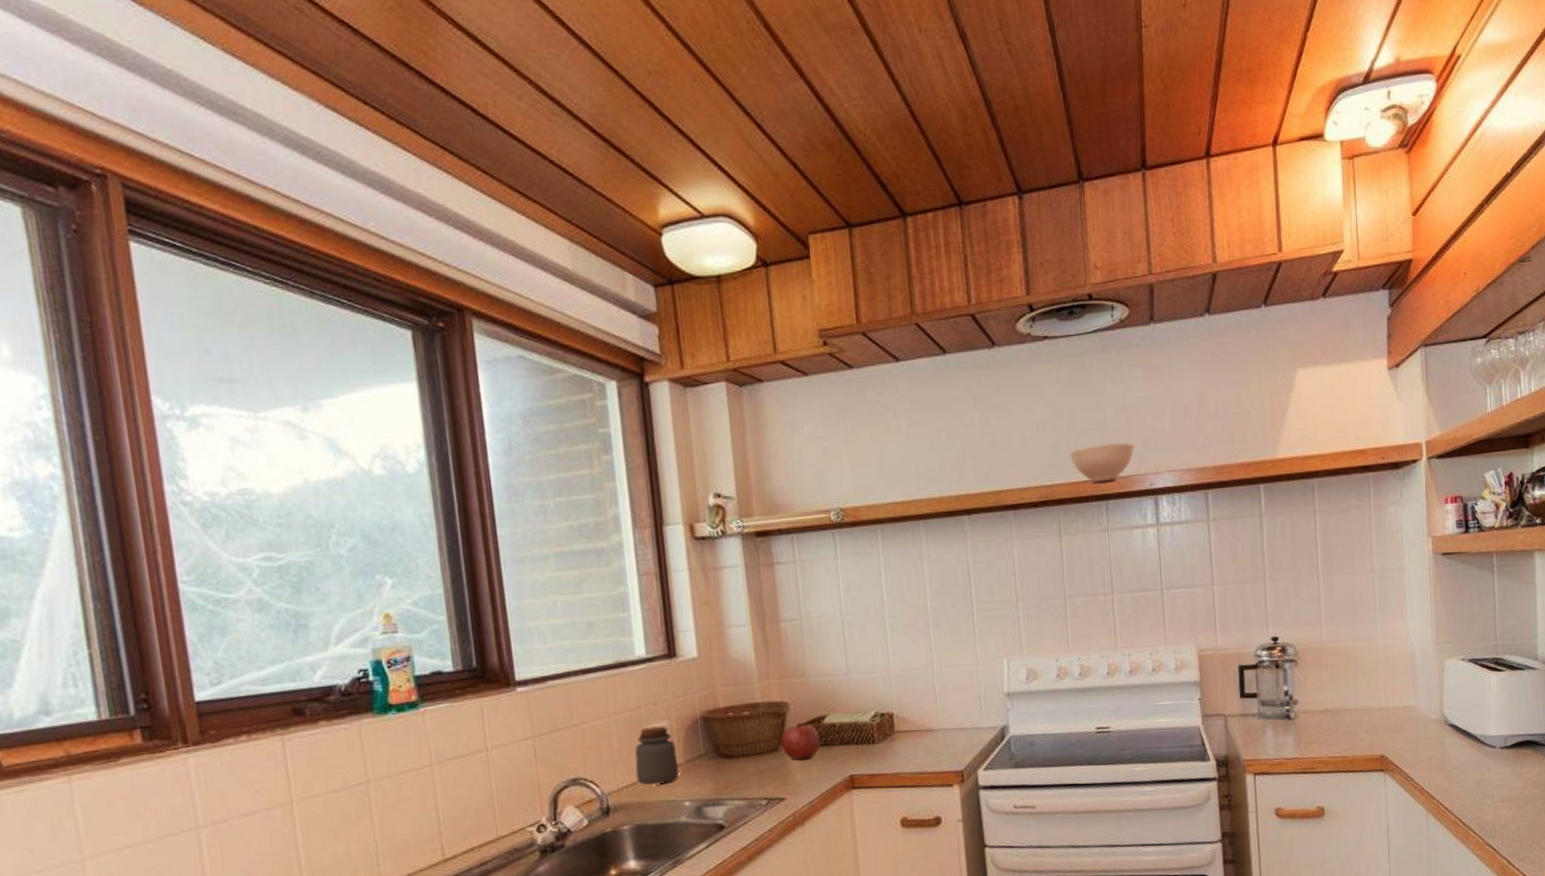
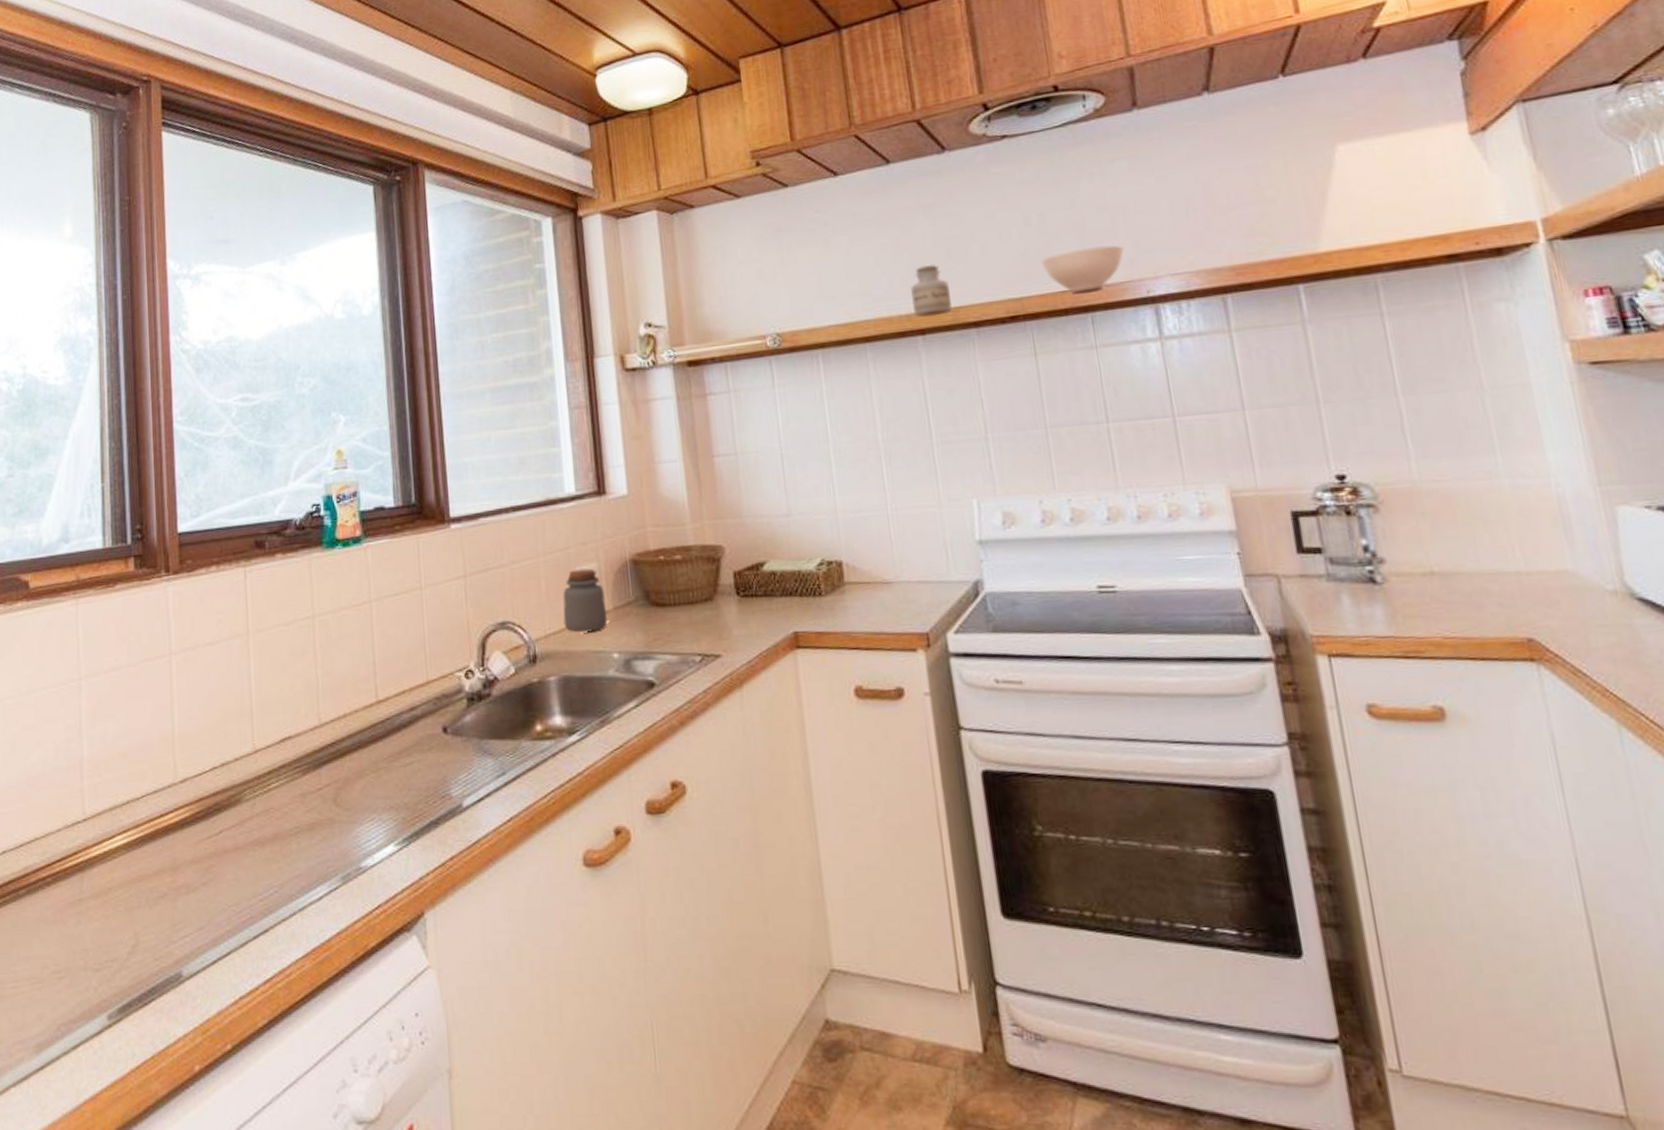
fruit: present [780,721,821,760] -> none [715,567,760,612]
jar: none [960,450,994,499] -> present [911,264,952,318]

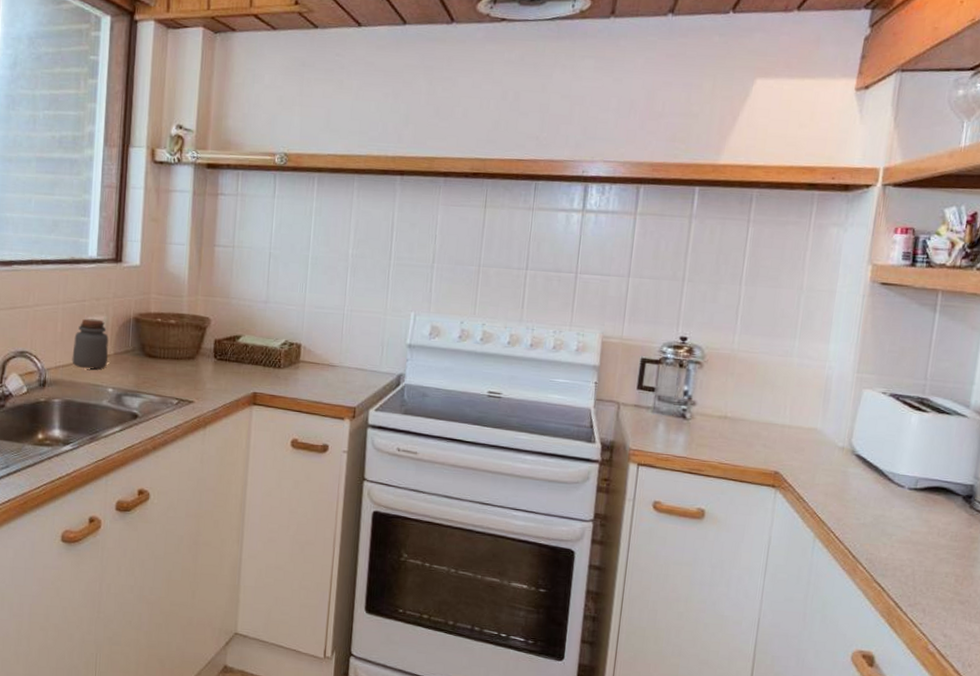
jar: present [911,264,952,318] -> none [398,117,431,162]
bowl: present [1040,245,1124,296] -> none [507,127,574,165]

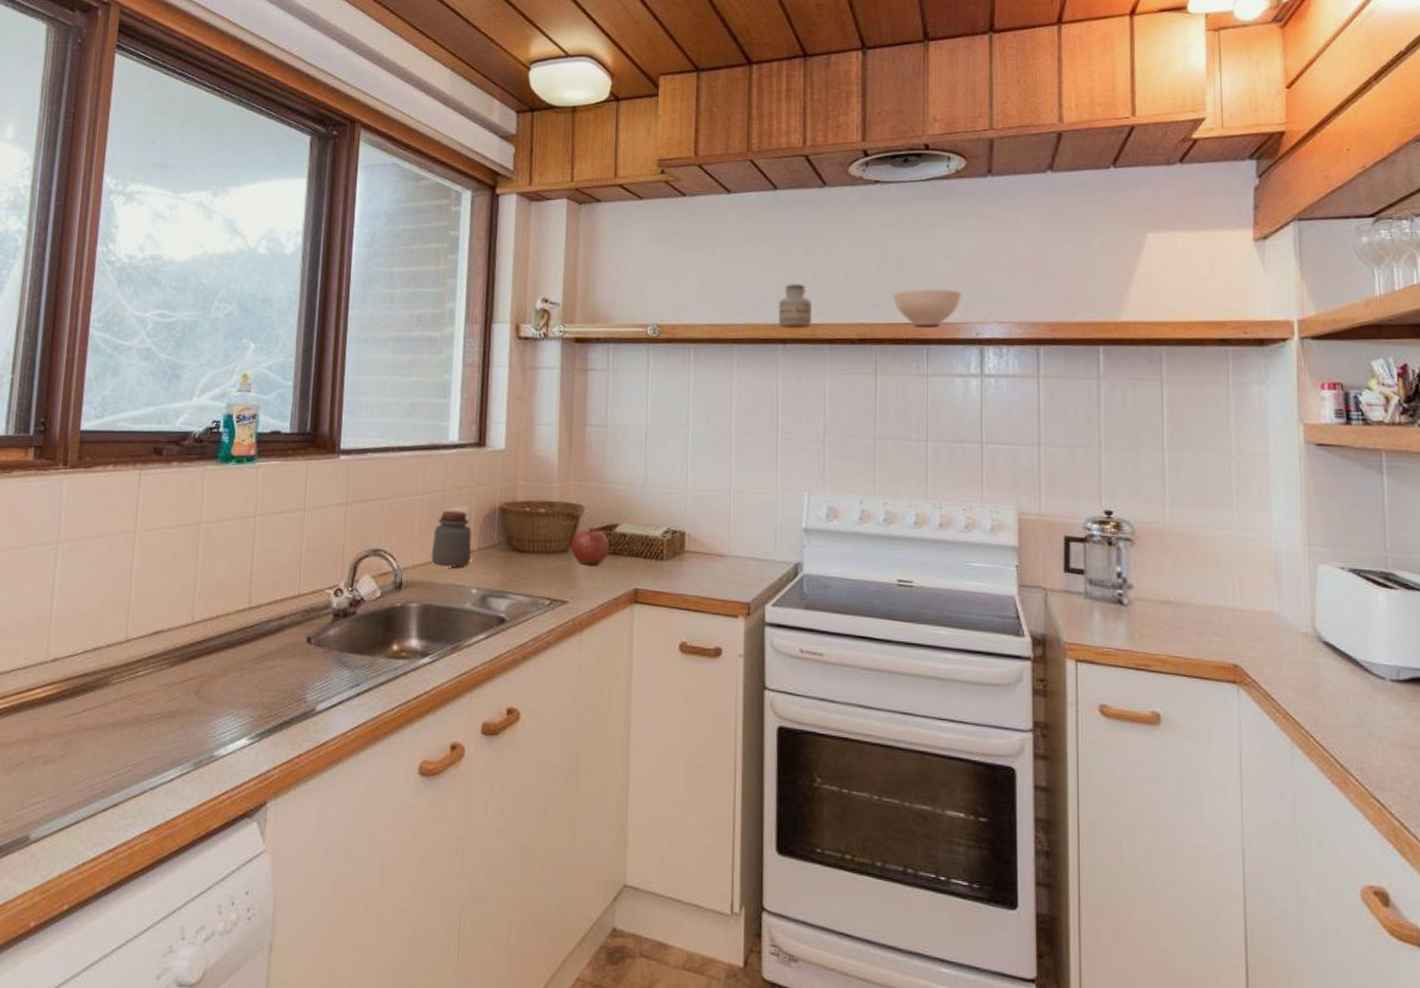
fruit: none [197,336,233,371] -> present [571,526,610,565]
jar: none [398,117,431,162] -> present [778,283,812,329]
bowl: none [507,127,574,165] -> present [892,289,963,329]

